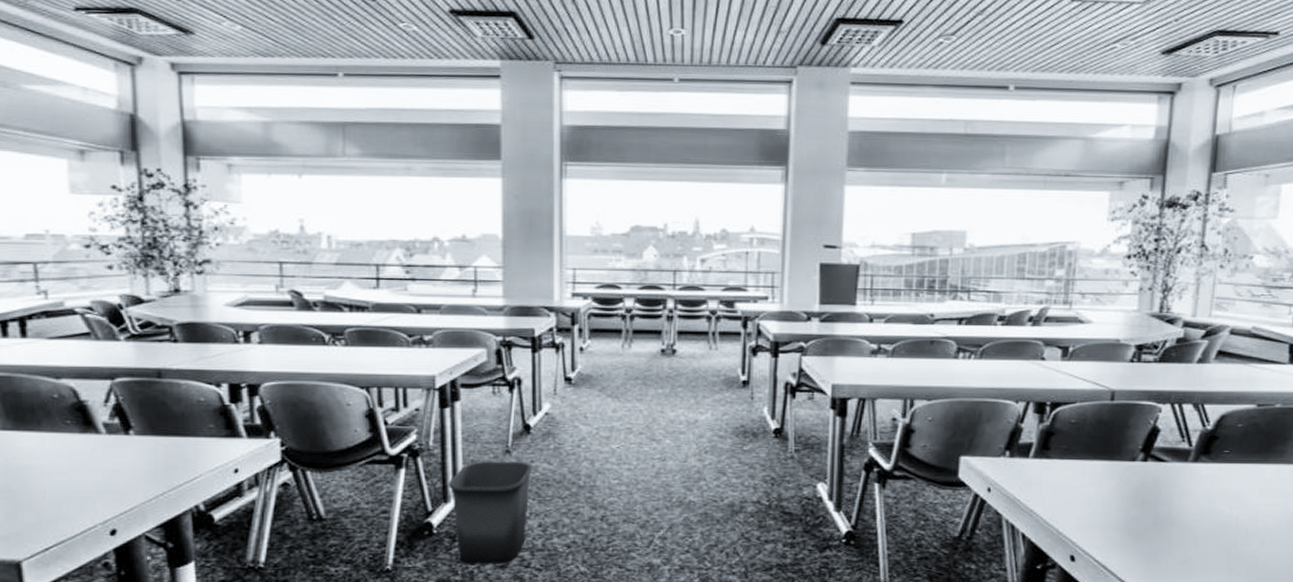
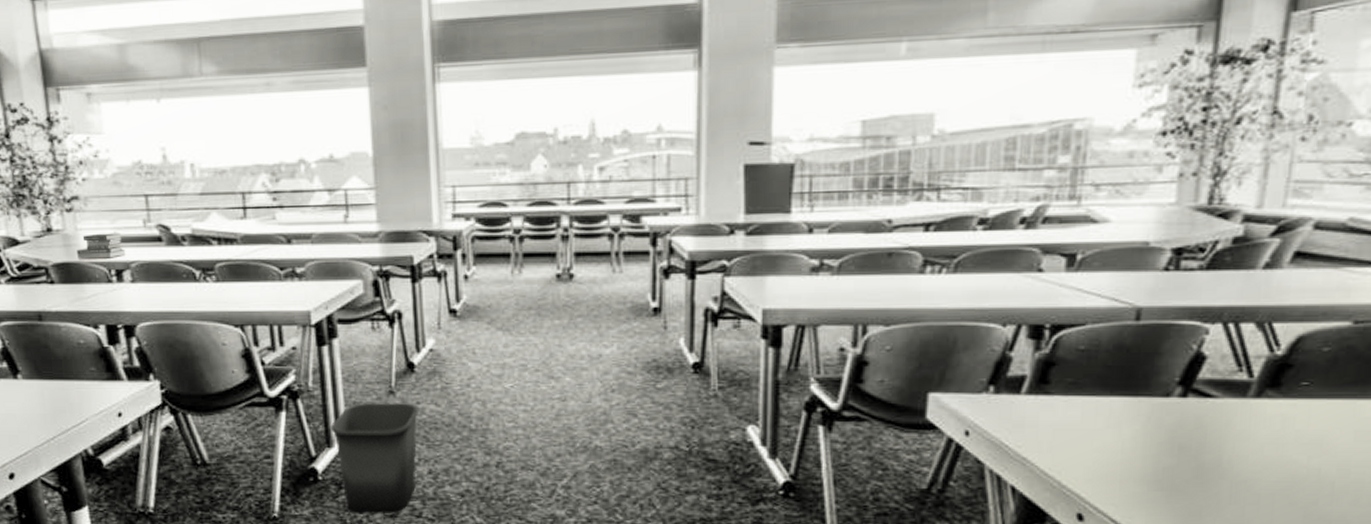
books: none [205,296,256,320] -> present [77,233,126,259]

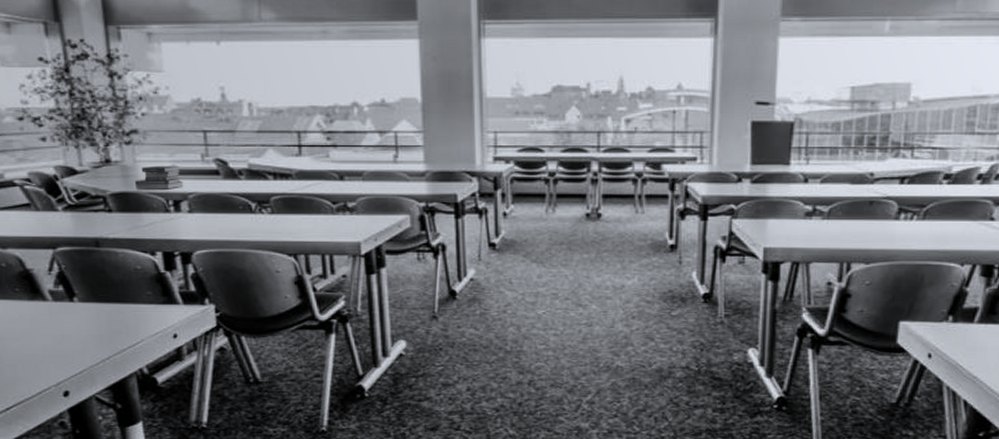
waste bin: present [330,403,420,513] -> none [377,327,460,427]

